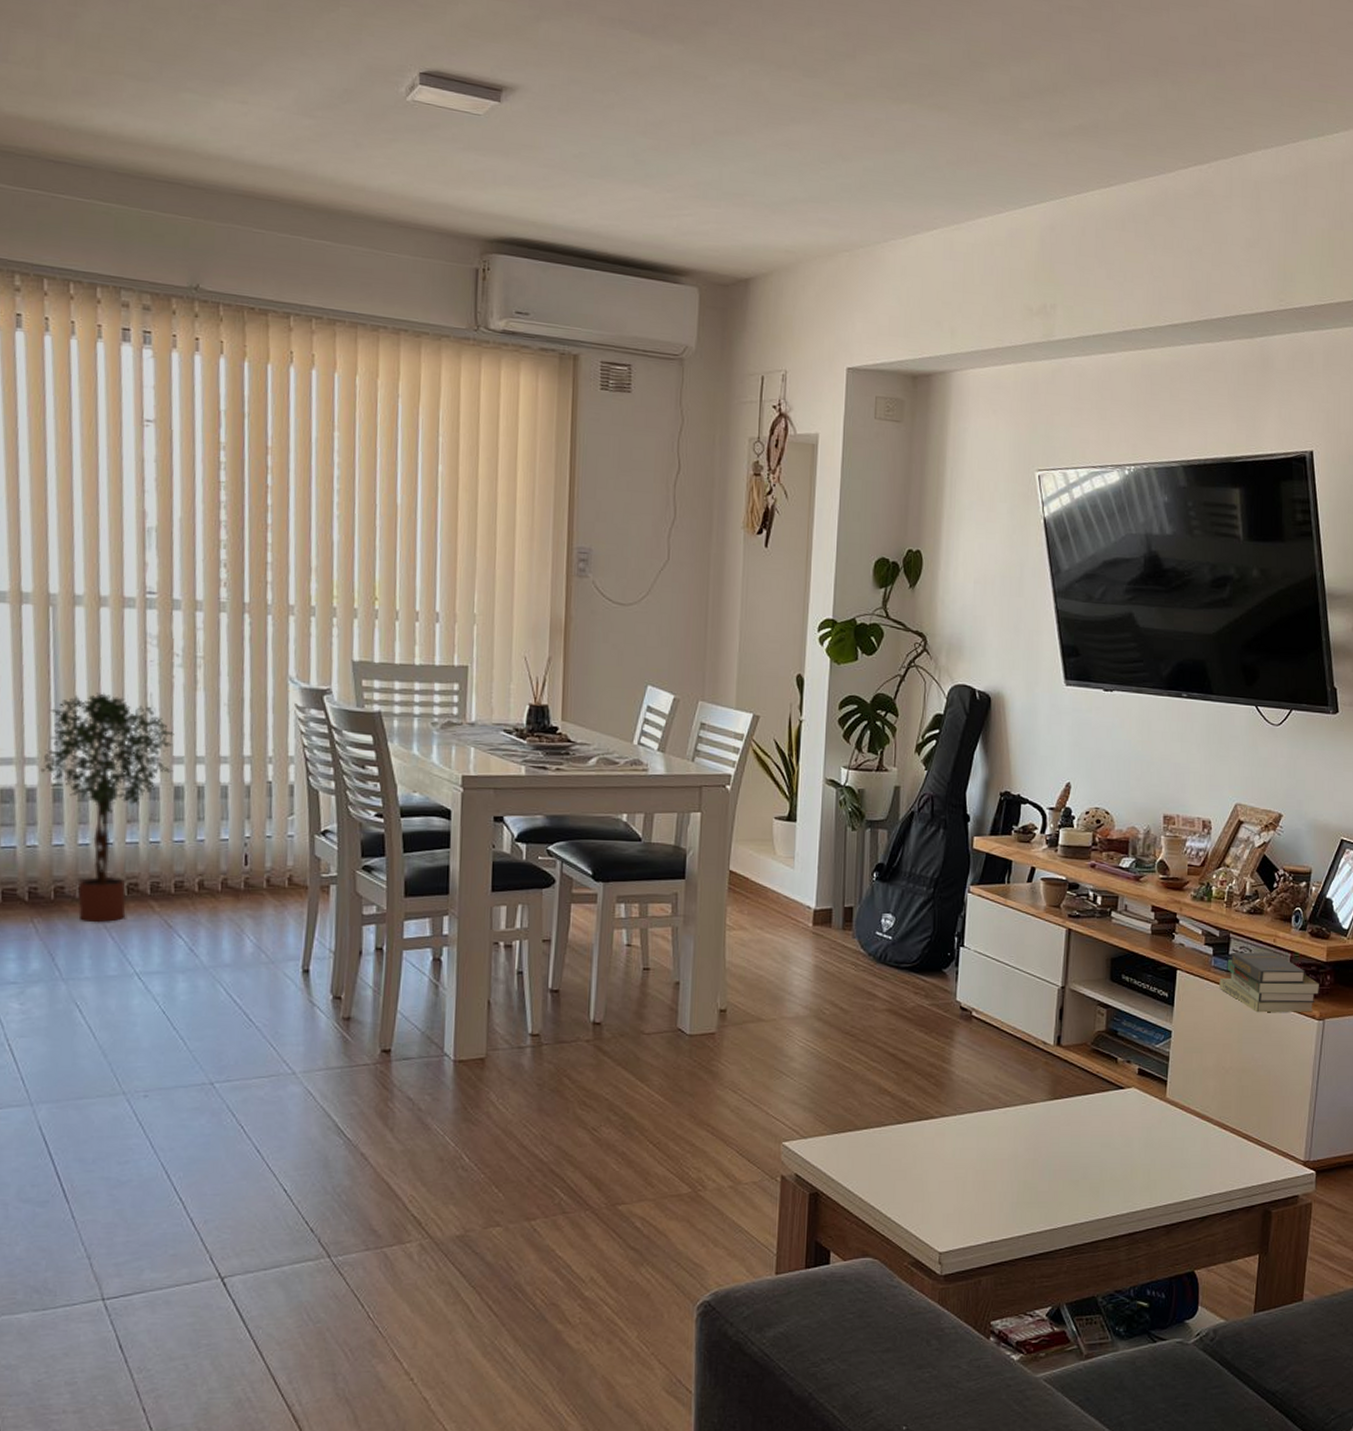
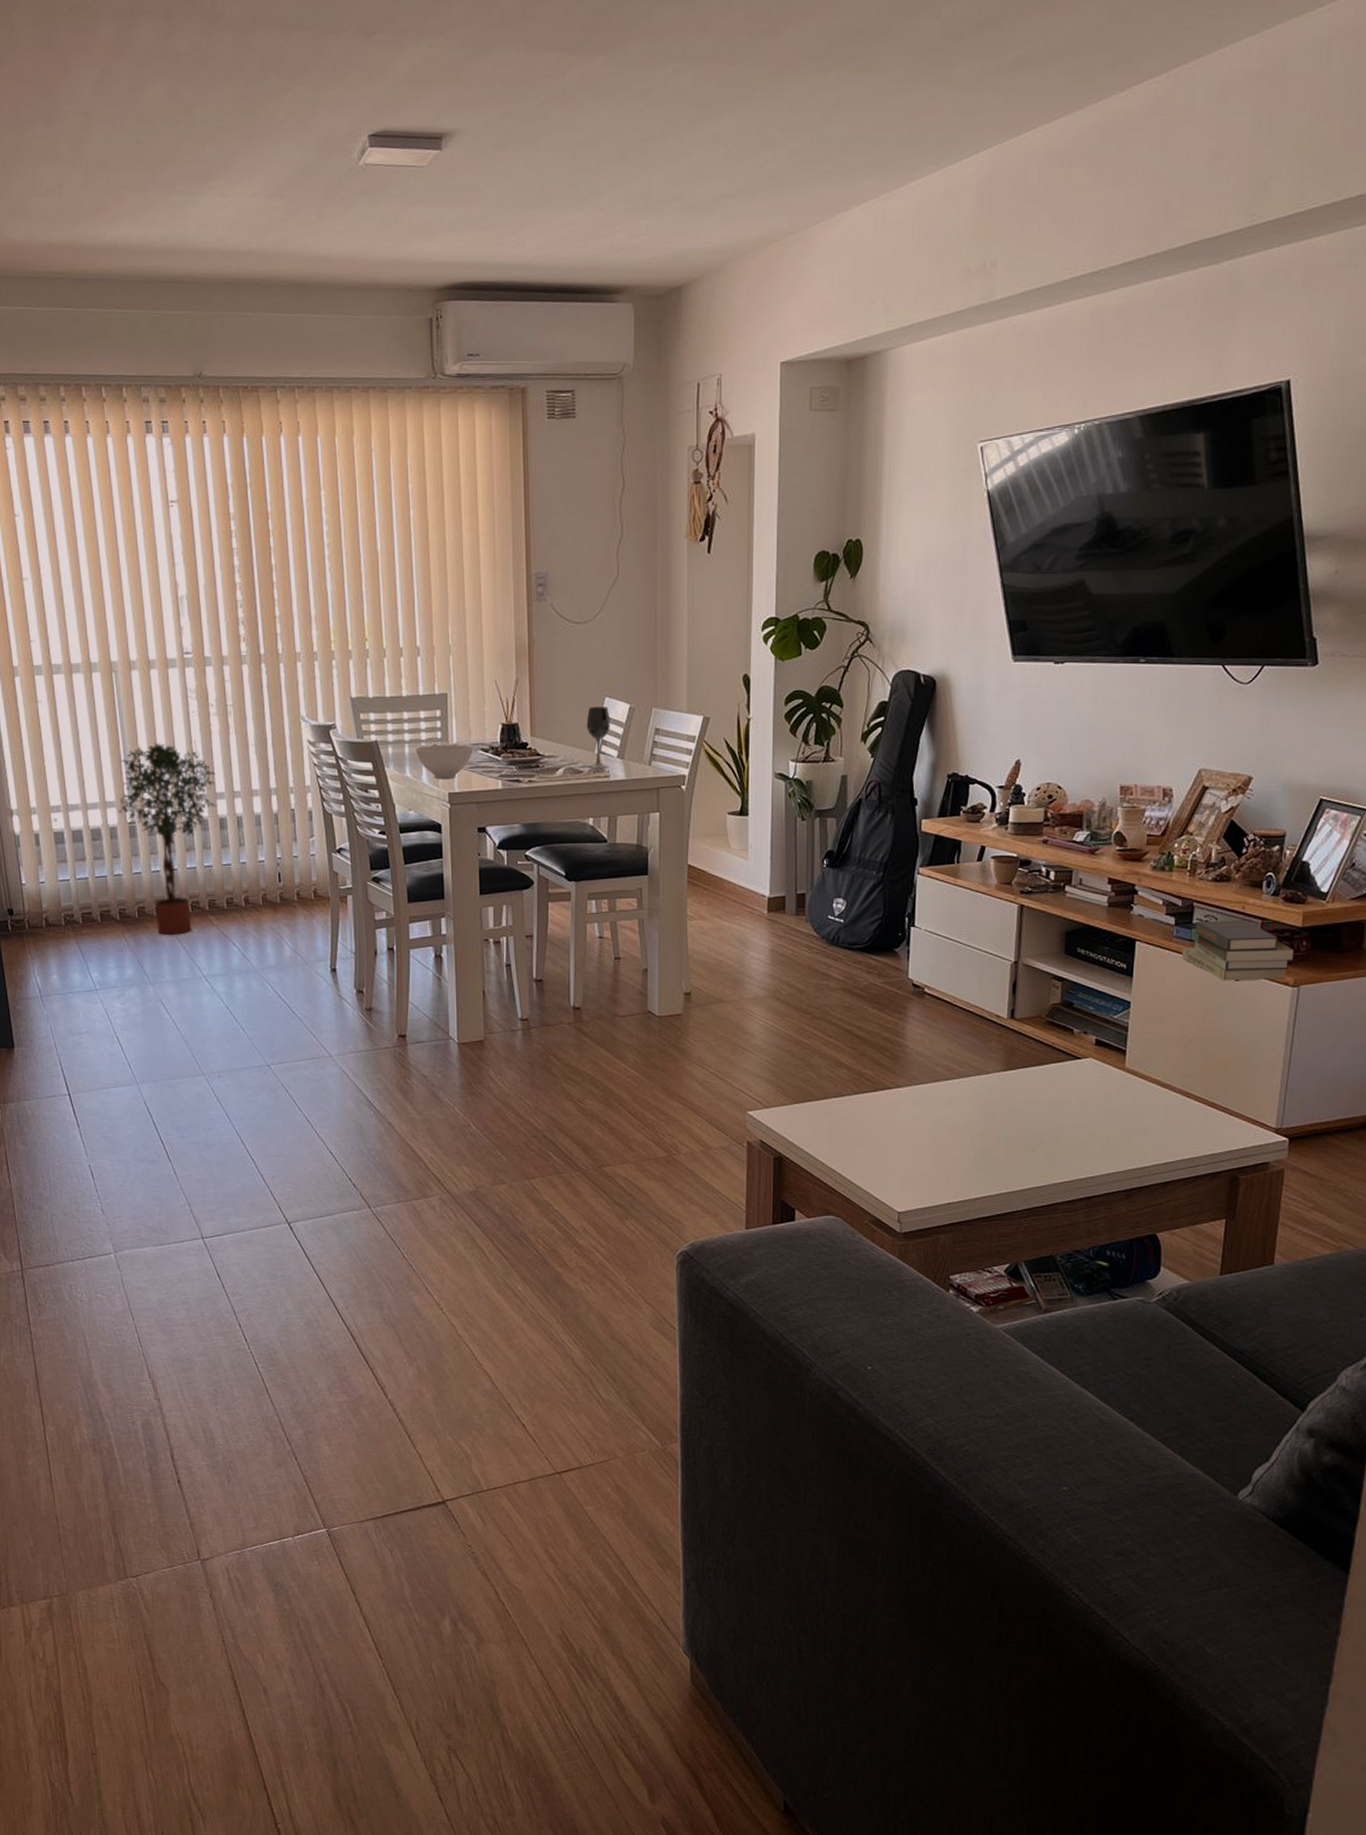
bowl: none [426,721,495,760] -> present [416,745,473,779]
wine glass: none [624,693,652,762] -> present [586,706,610,769]

